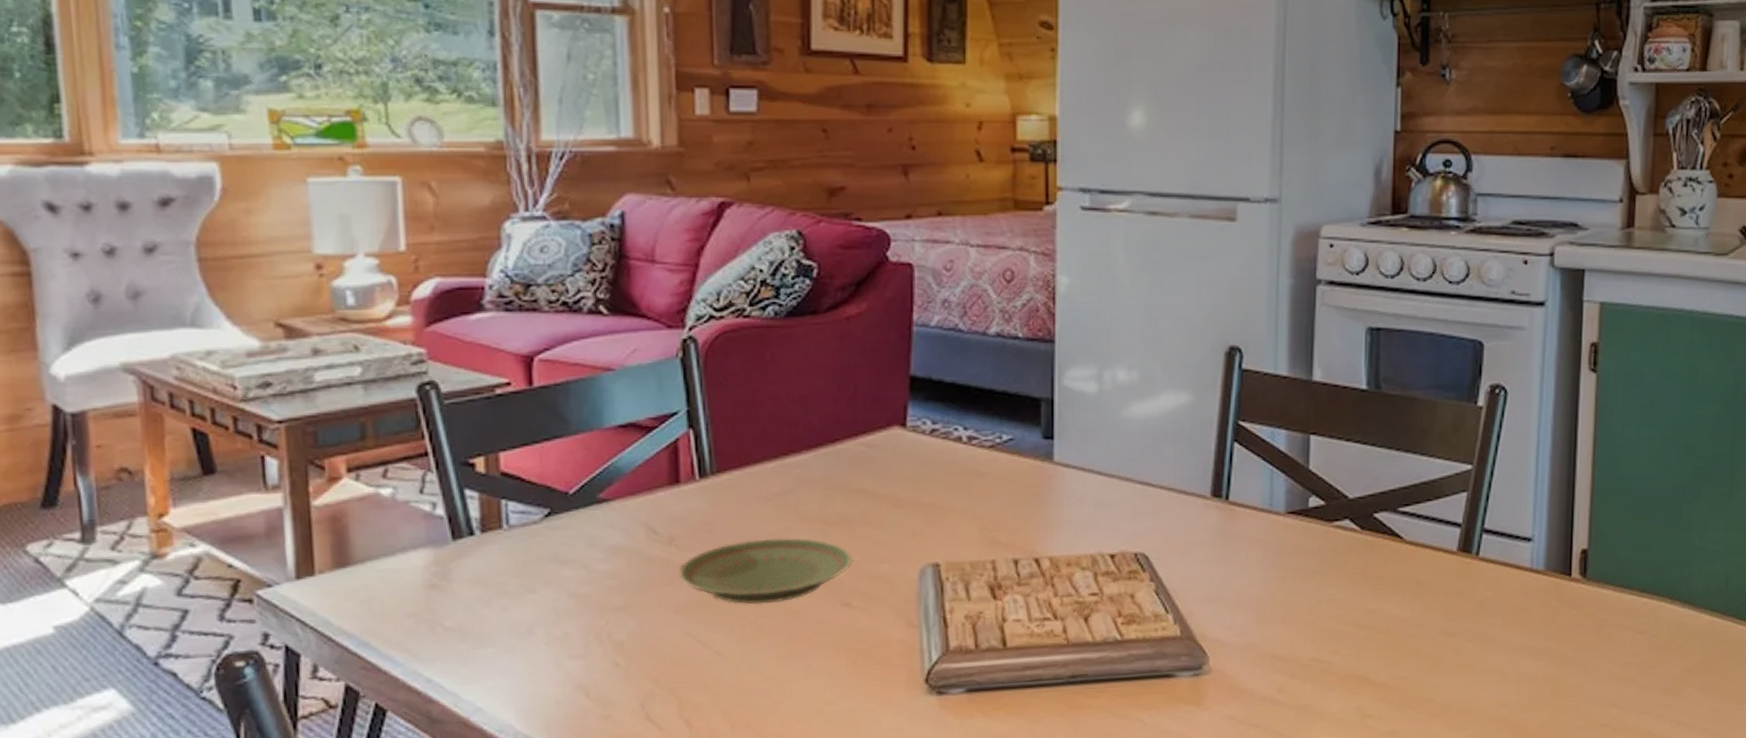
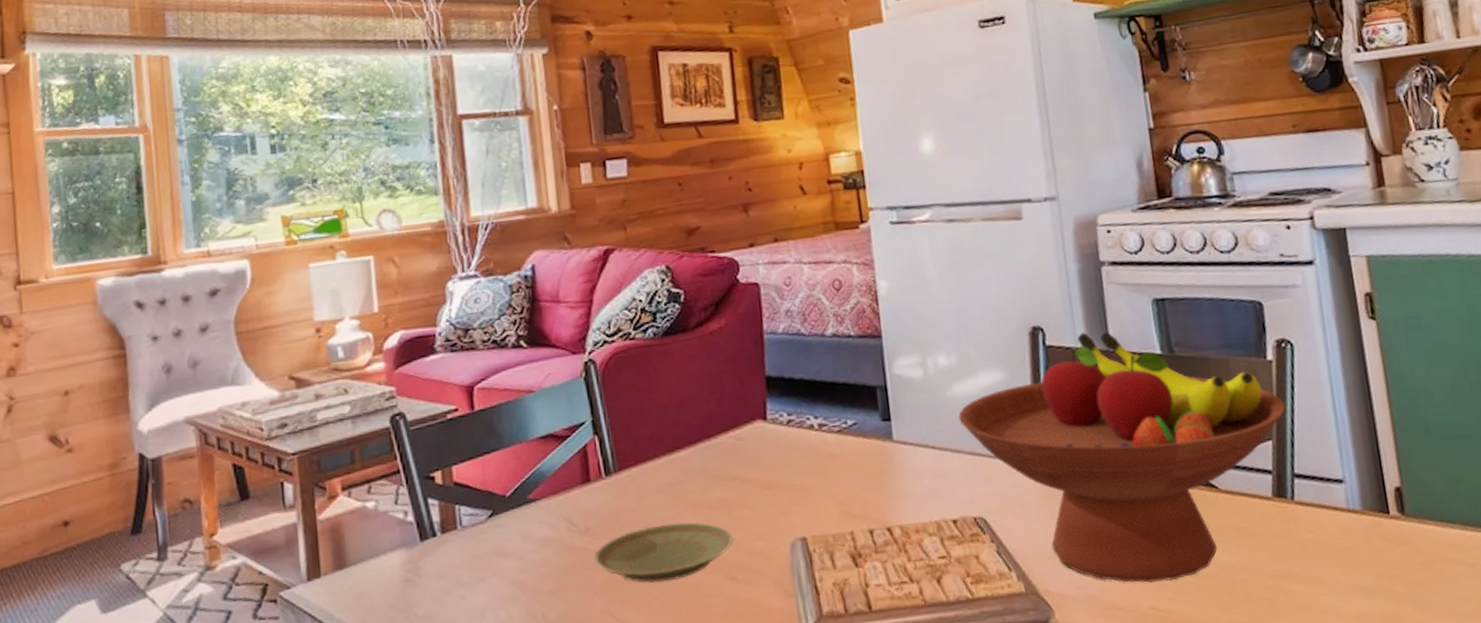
fruit bowl: none [1131,358,1488,633] -> present [958,332,1286,583]

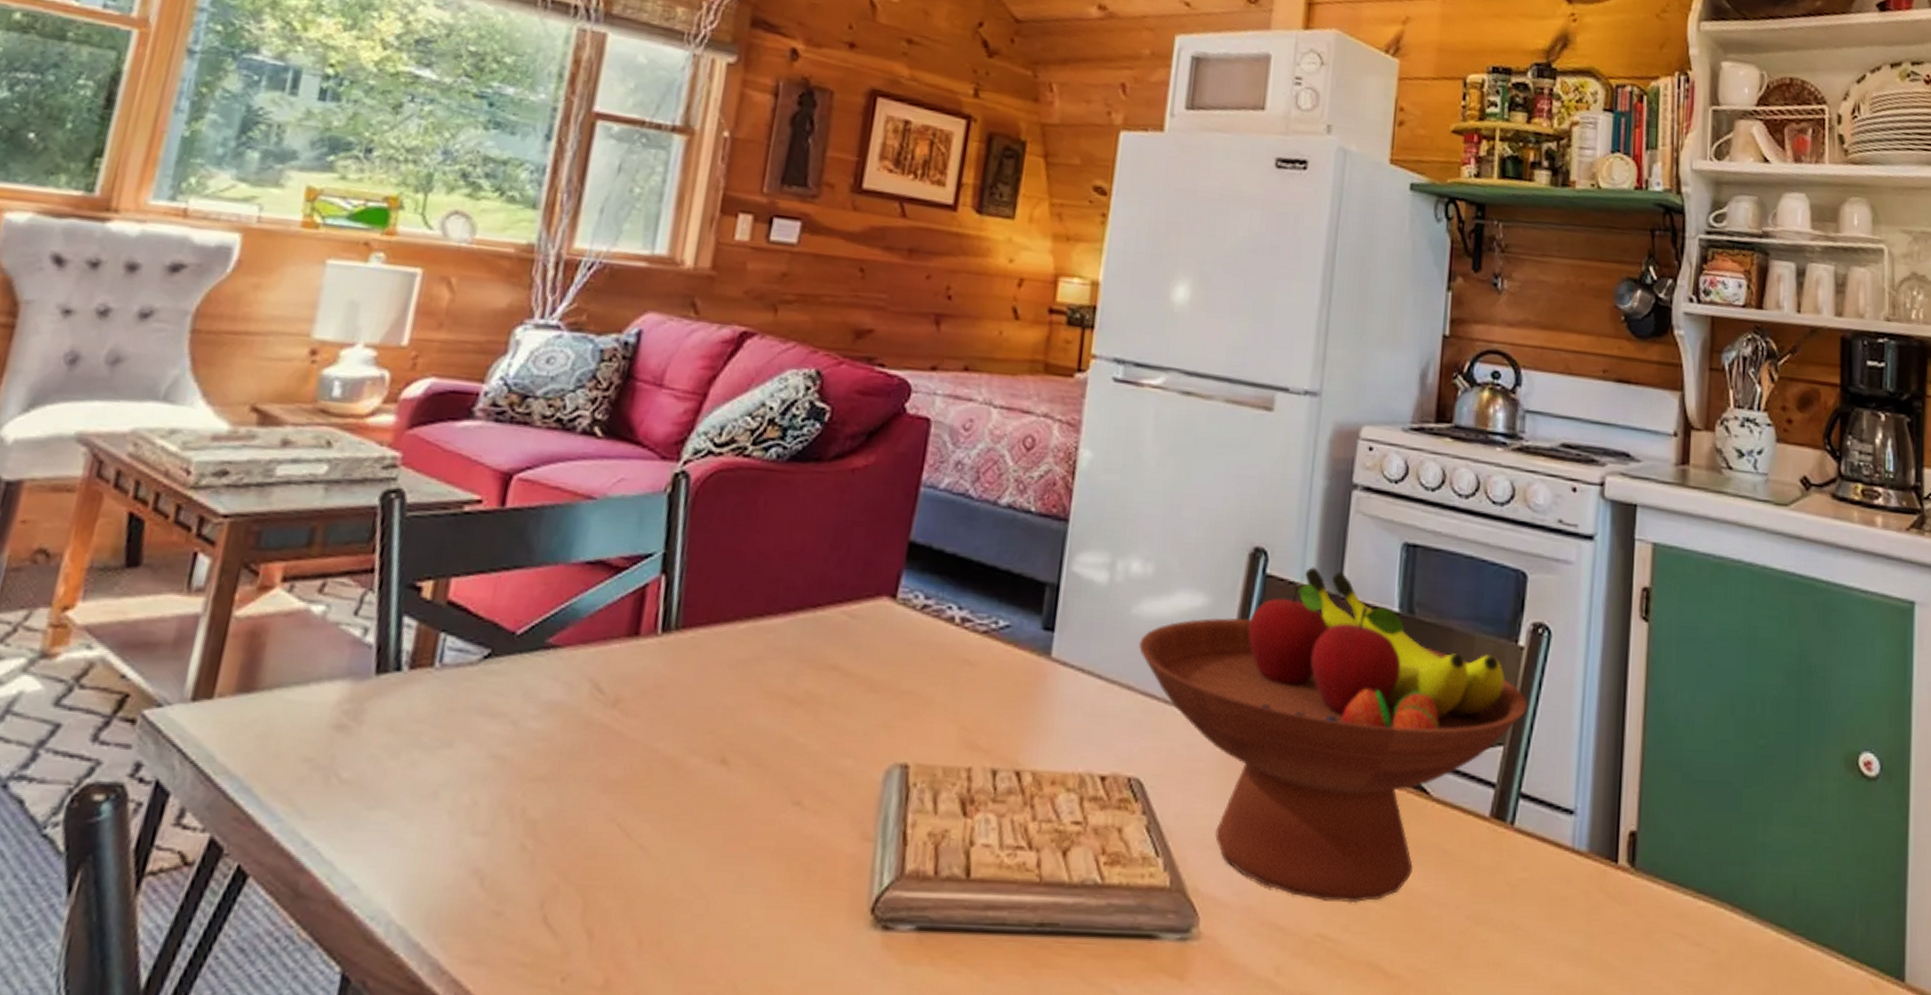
plate: present [594,522,734,583] -> none [616,711,814,792]

